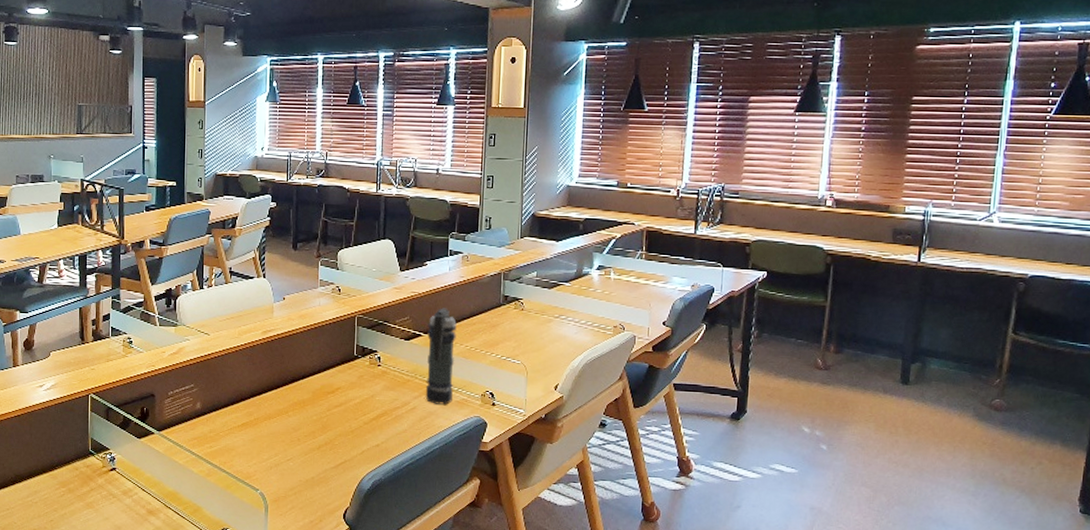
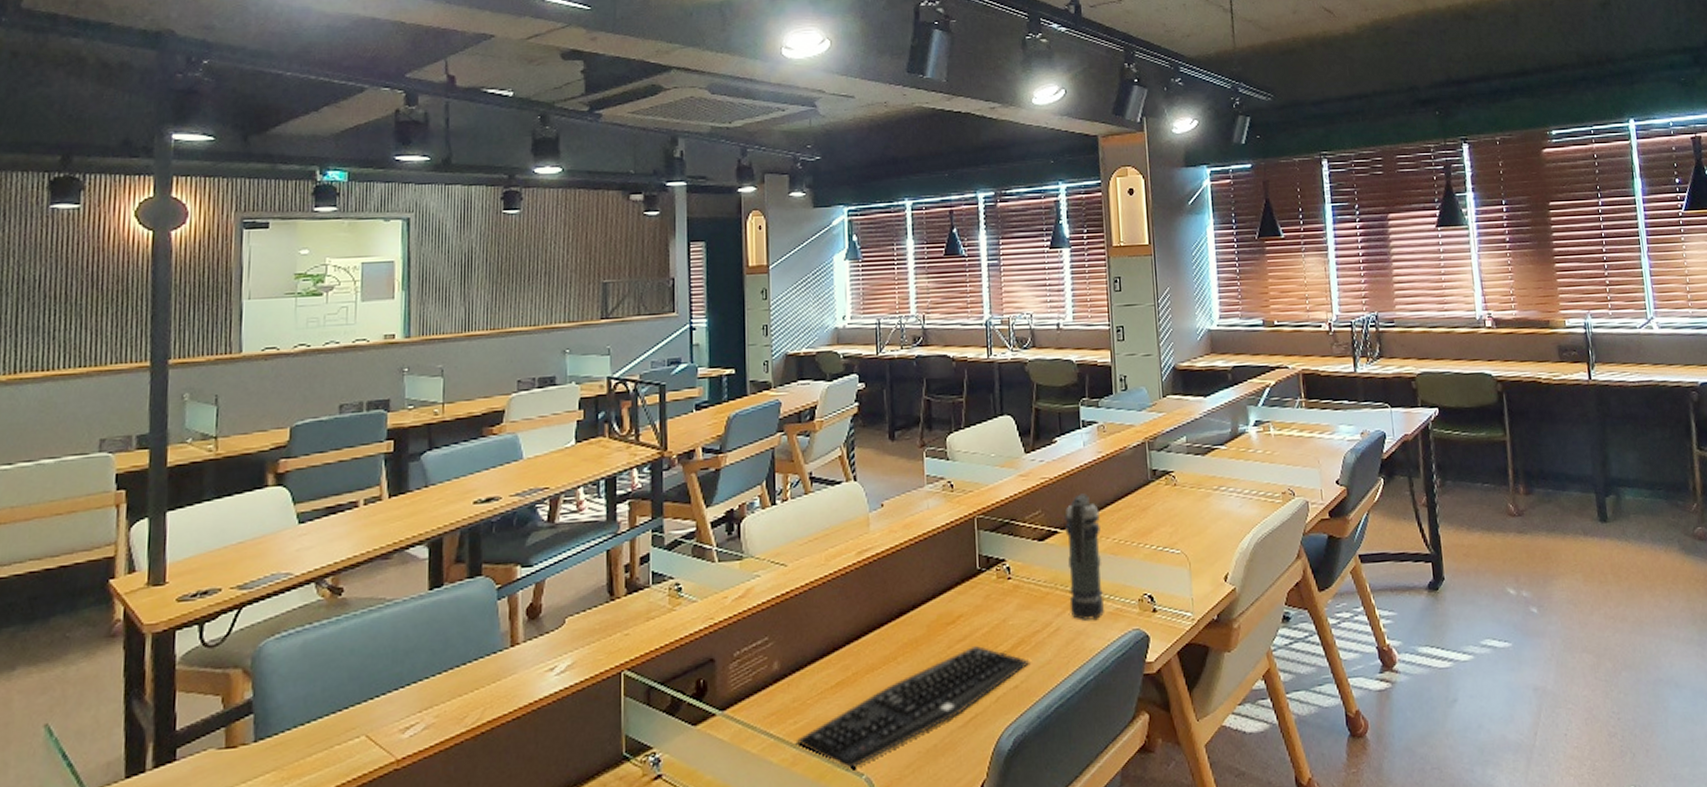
keyboard: none [210,412,390,486] -> present [795,646,1030,771]

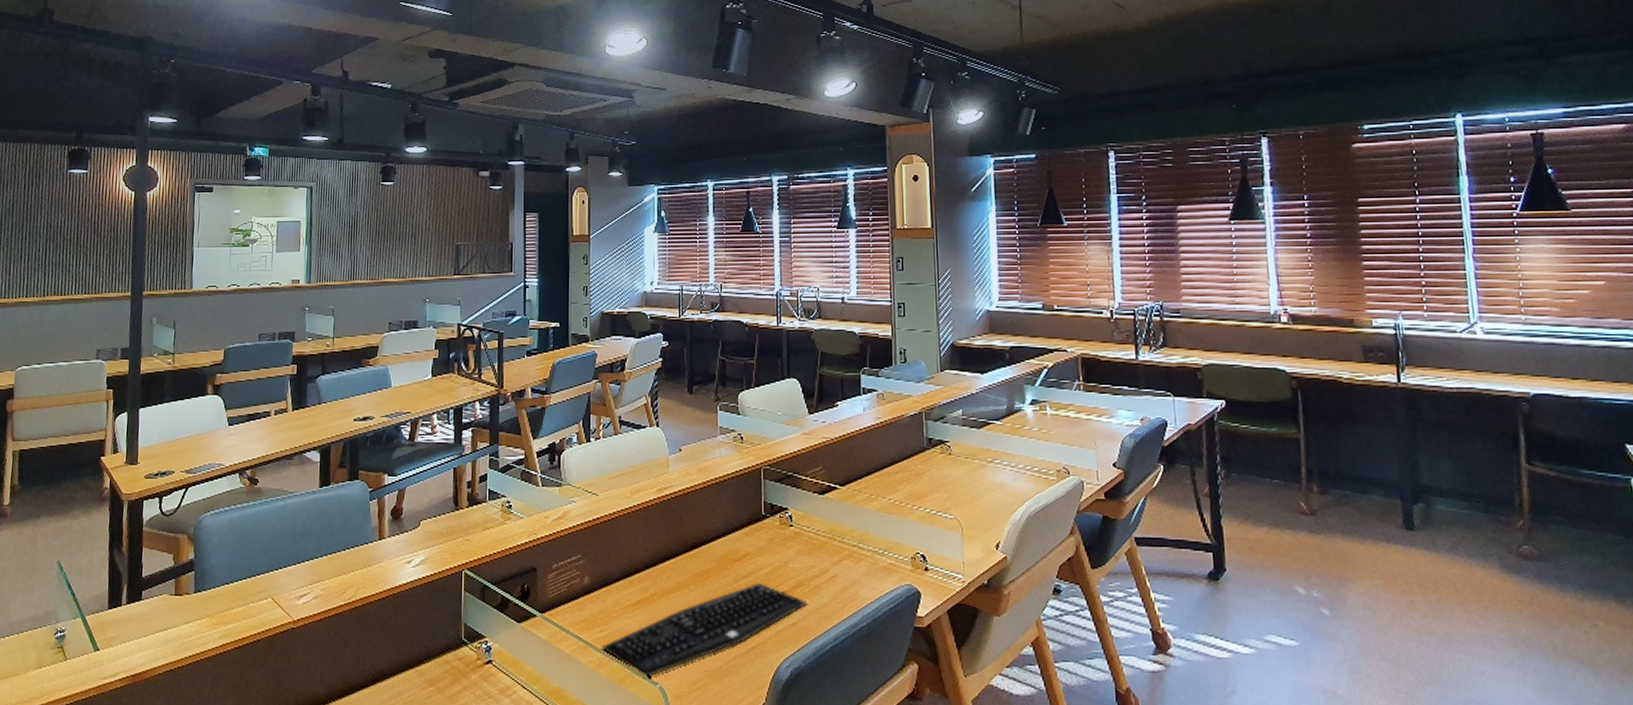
smoke grenade: present [1064,493,1104,620] -> none [843,455,879,571]

